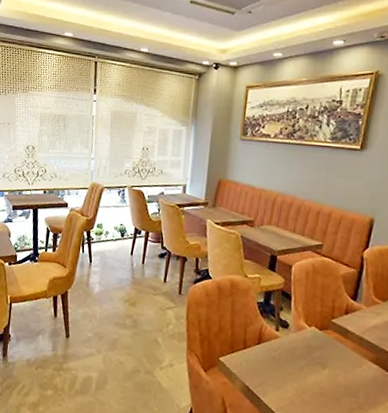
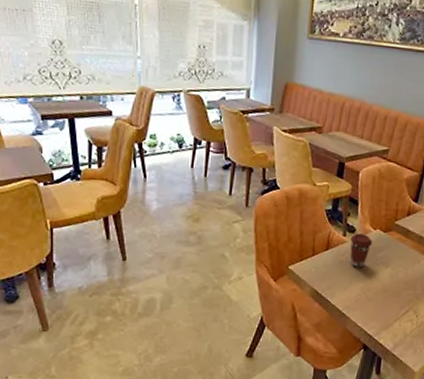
coffee cup: none [283,329,308,367] -> present [350,233,373,268]

